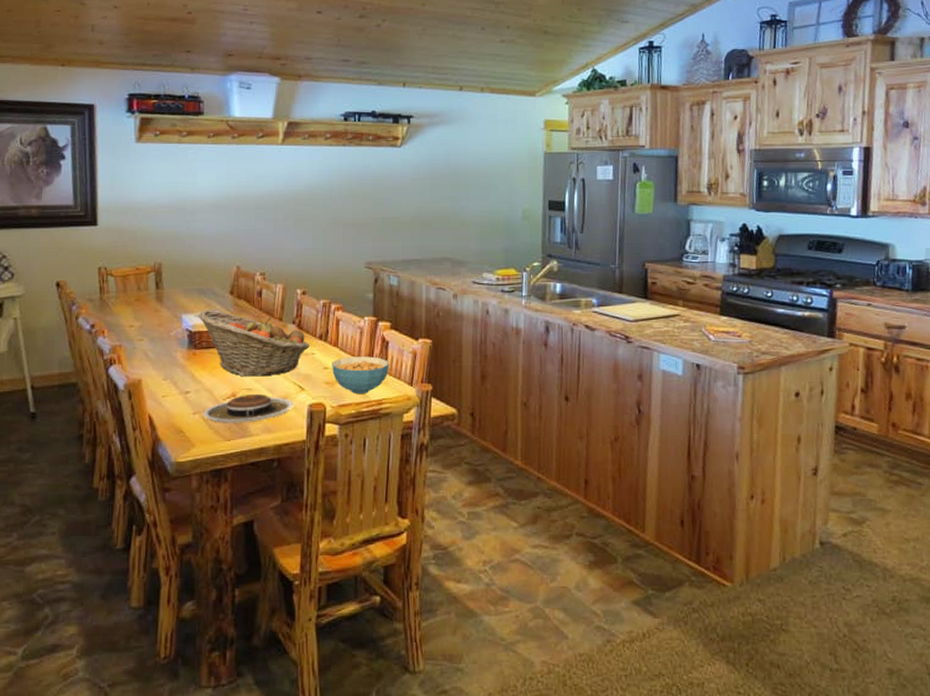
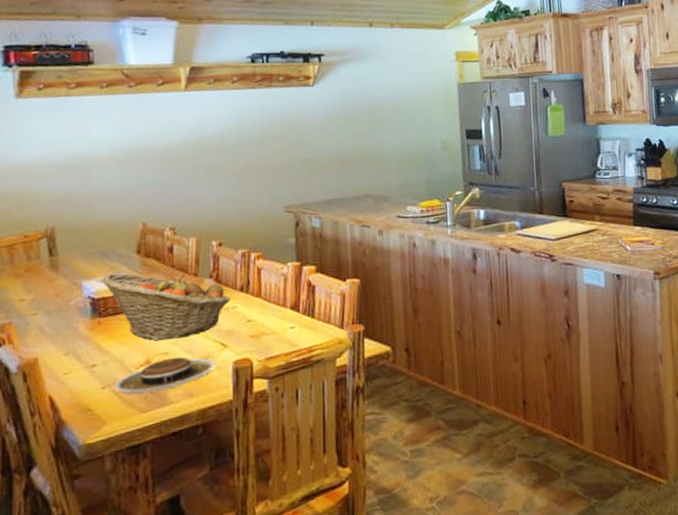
cereal bowl: present [332,356,390,394] -> none [256,303,318,344]

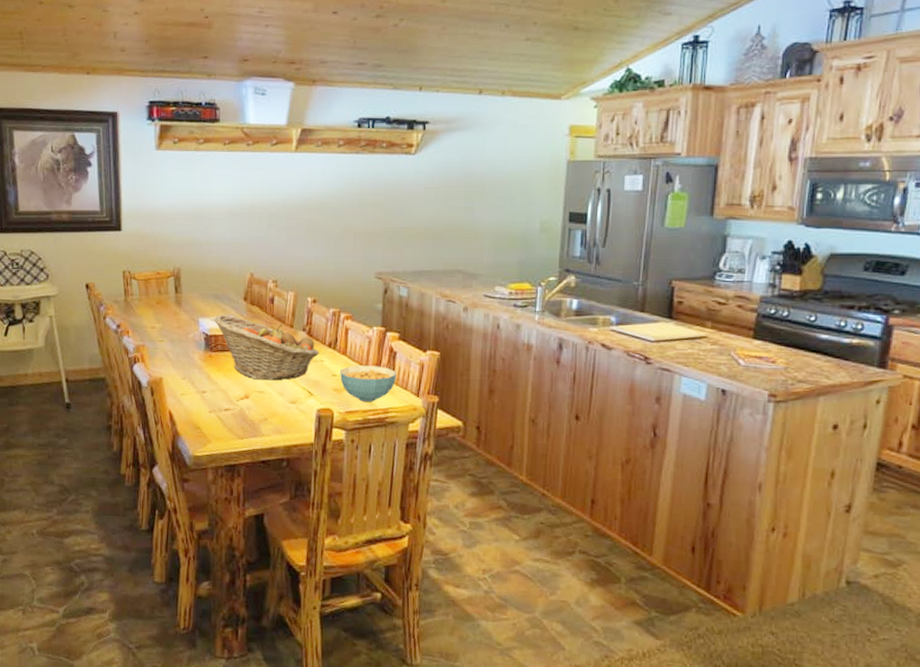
plate: present [113,357,217,395] -> none [218,396,303,424]
cereal bowl: none [256,303,318,344] -> present [340,365,397,402]

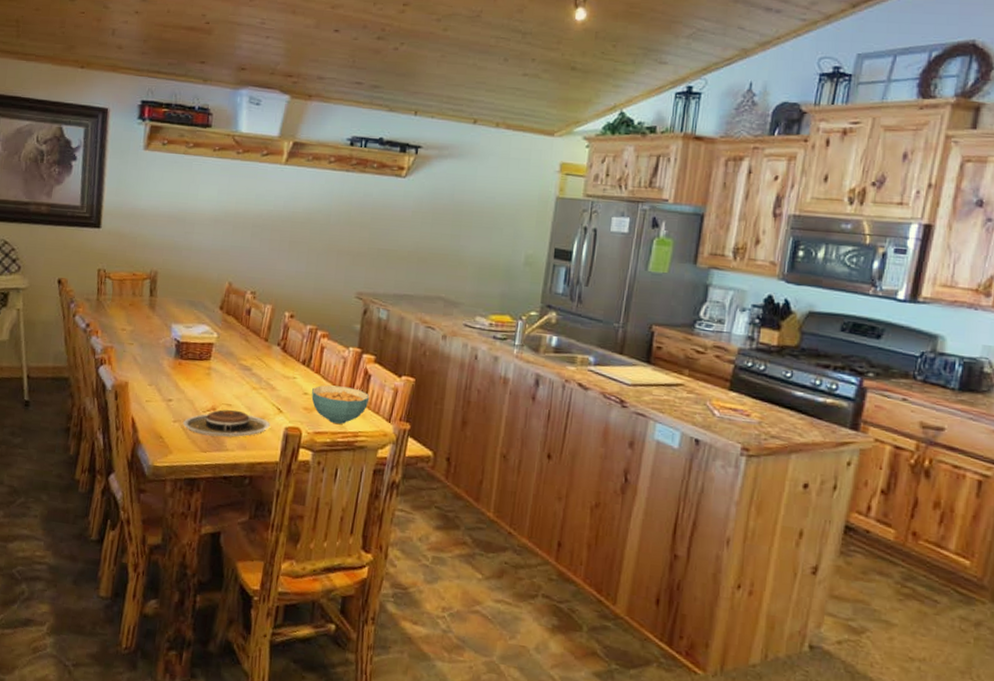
fruit basket: present [214,315,319,381] -> none [187,322,292,395]
plate: none [218,396,303,424] -> present [182,409,271,438]

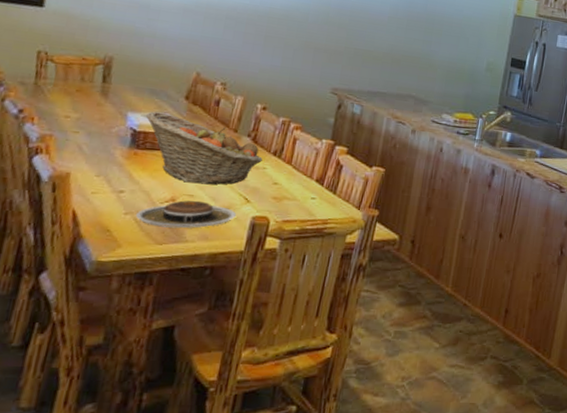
fruit basket: none [187,322,292,395] -> present [146,111,263,185]
cereal bowl: present [311,385,370,424] -> none [281,175,341,212]

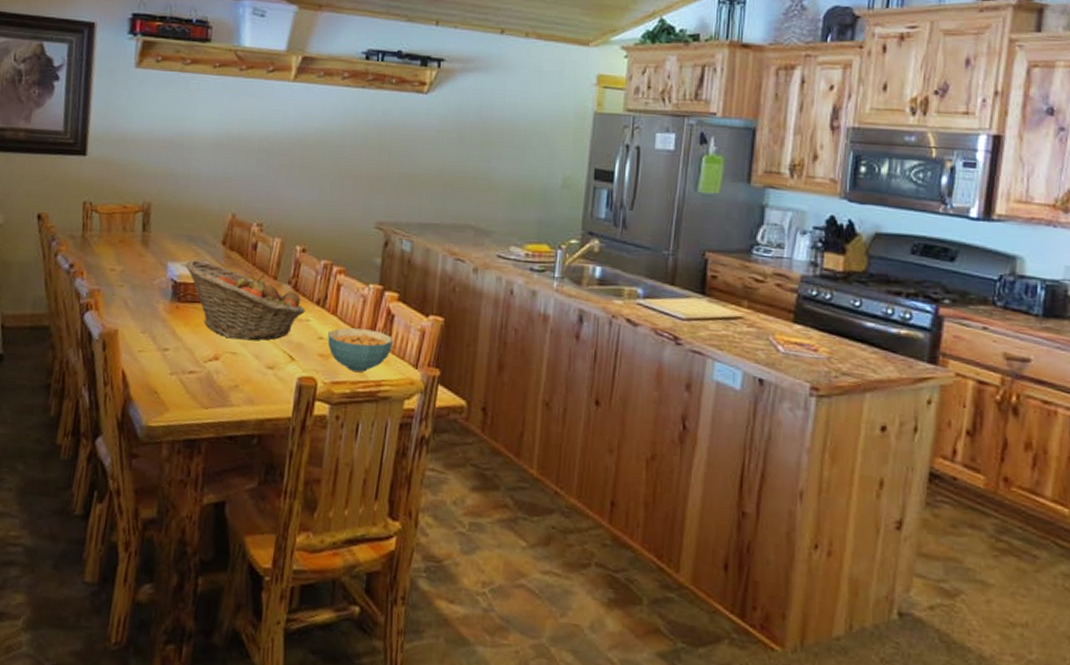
plate: present [135,200,237,229] -> none [180,358,282,391]
cereal bowl: none [281,175,341,212] -> present [327,327,394,372]

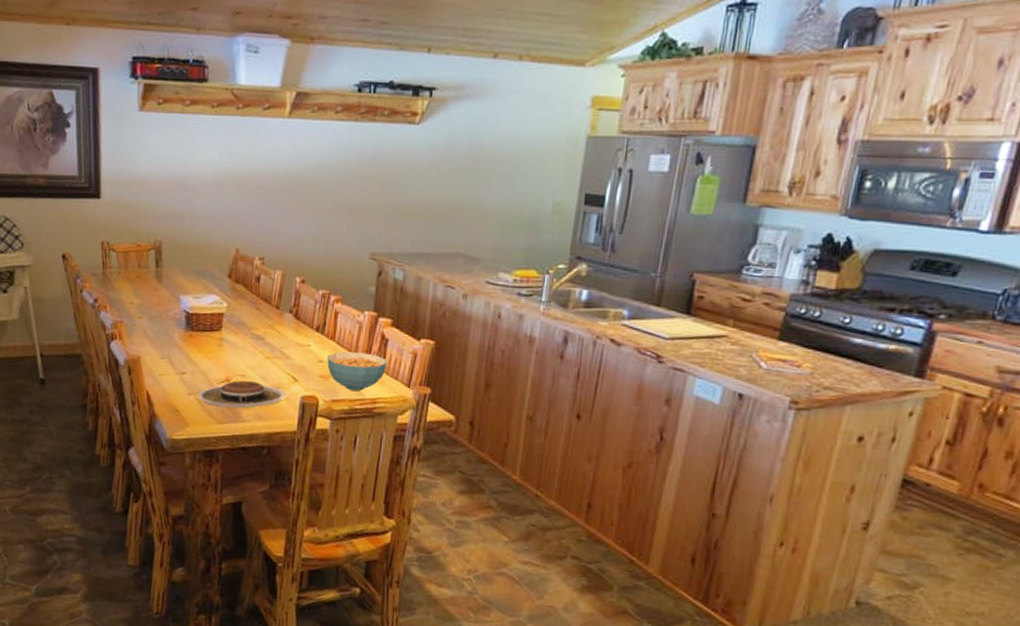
plate: none [180,358,282,391] -> present [197,380,287,409]
fruit basket: present [185,260,305,341] -> none [196,293,306,365]

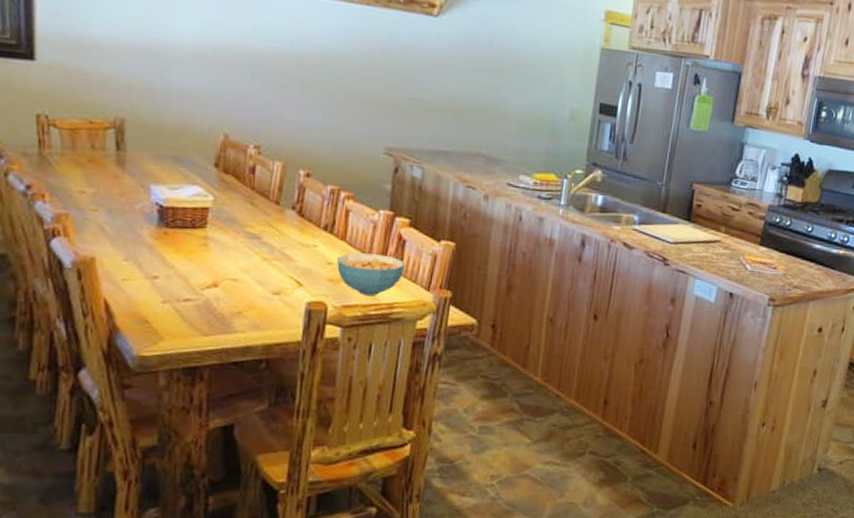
plate: present [197,380,287,409] -> none [174,285,289,318]

